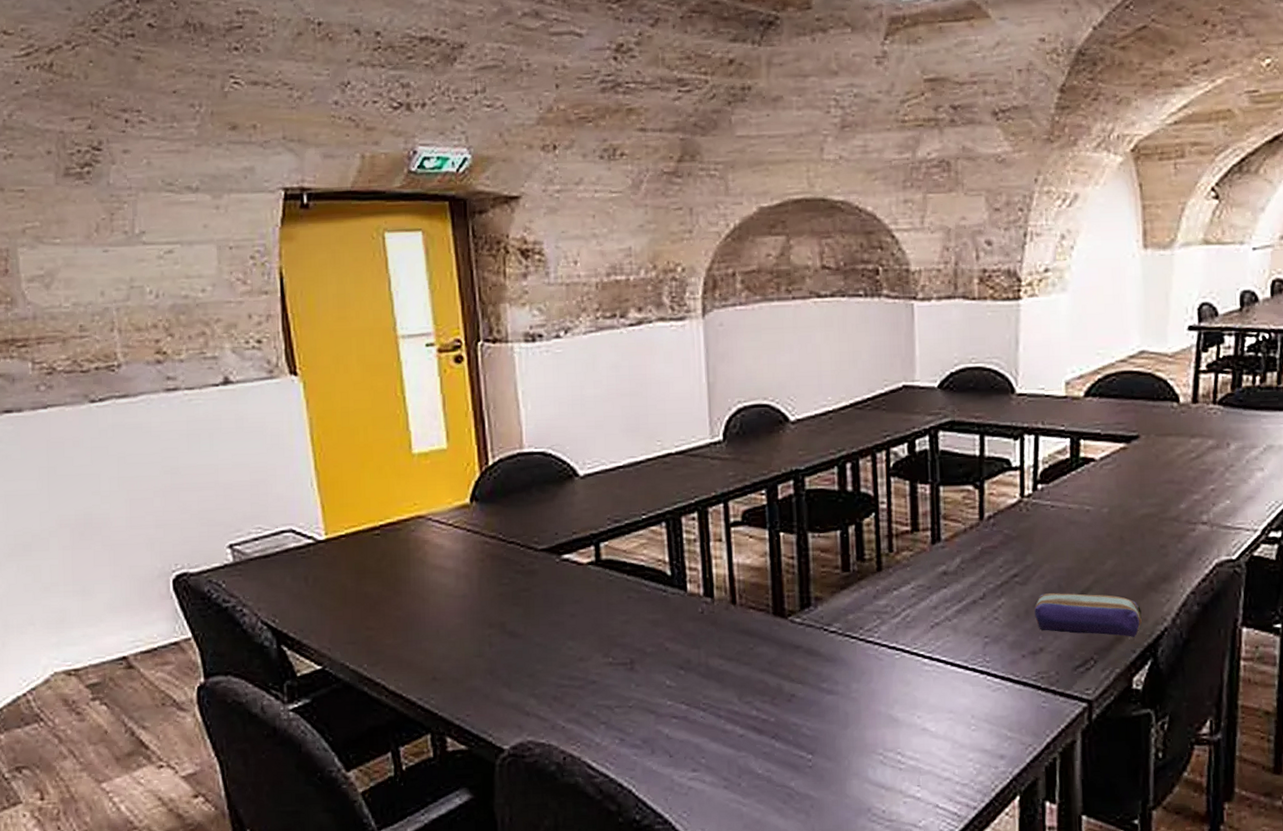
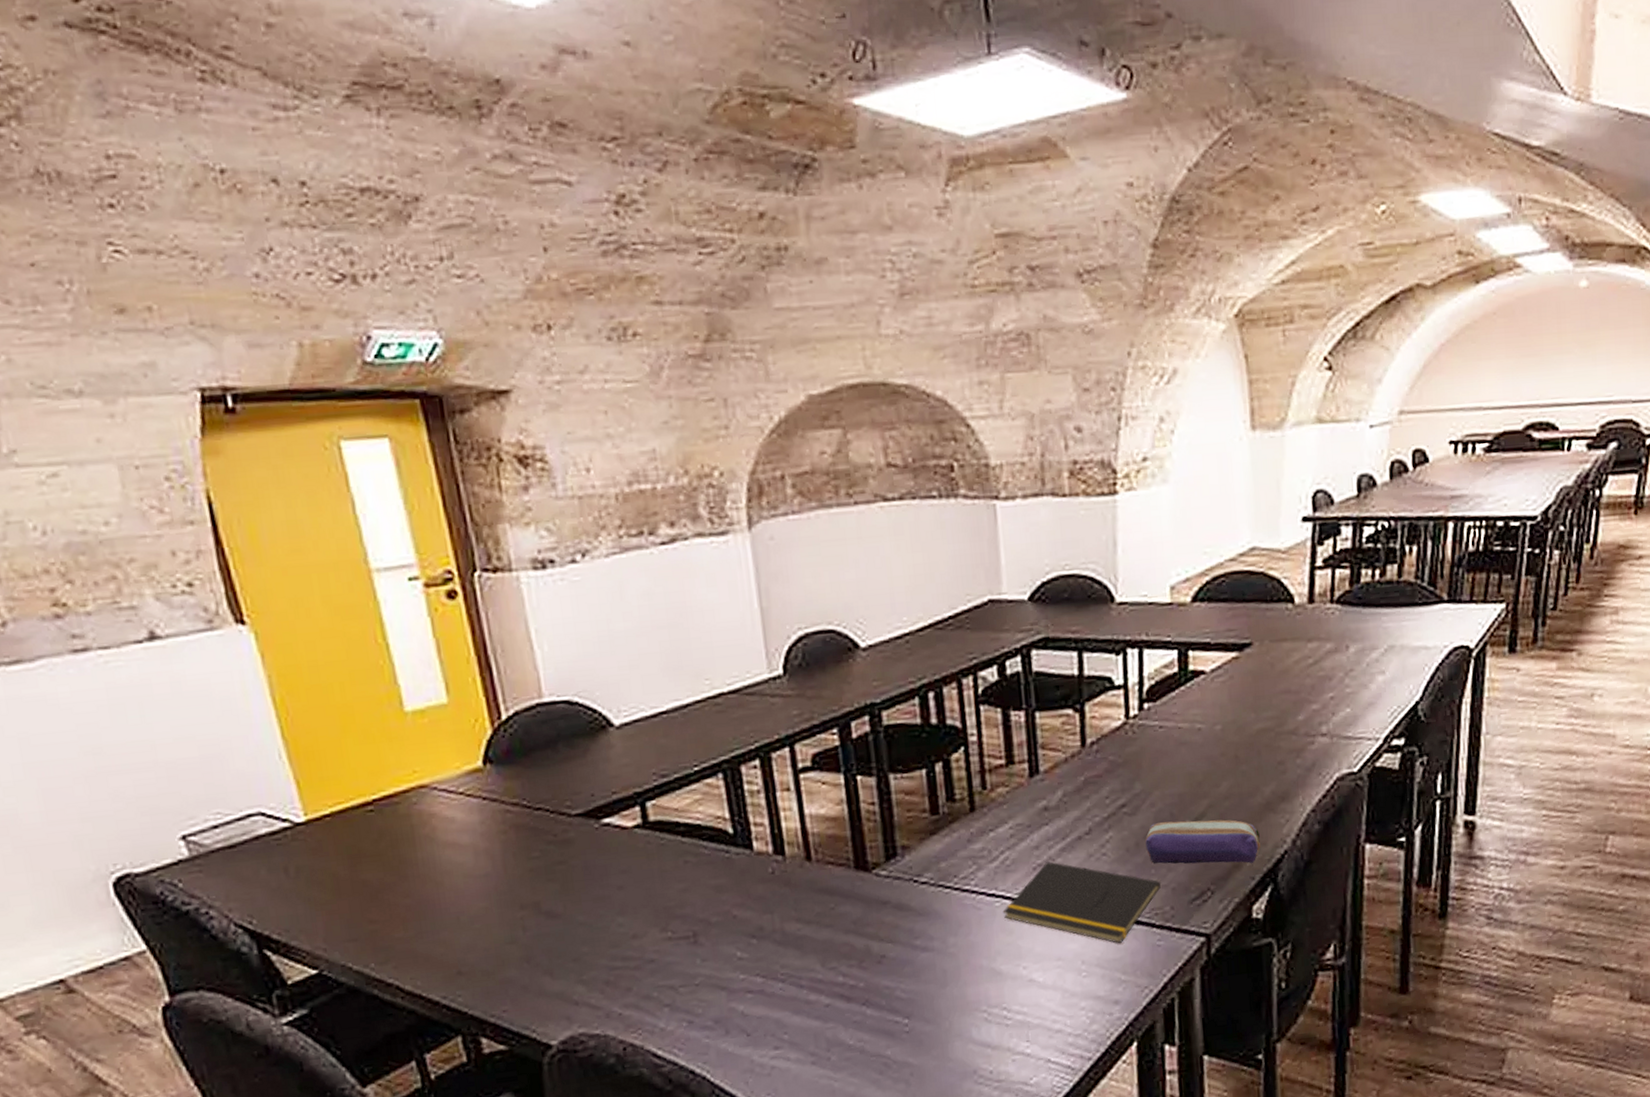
notepad: none [901,621,1048,703] -> present [1002,861,1161,944]

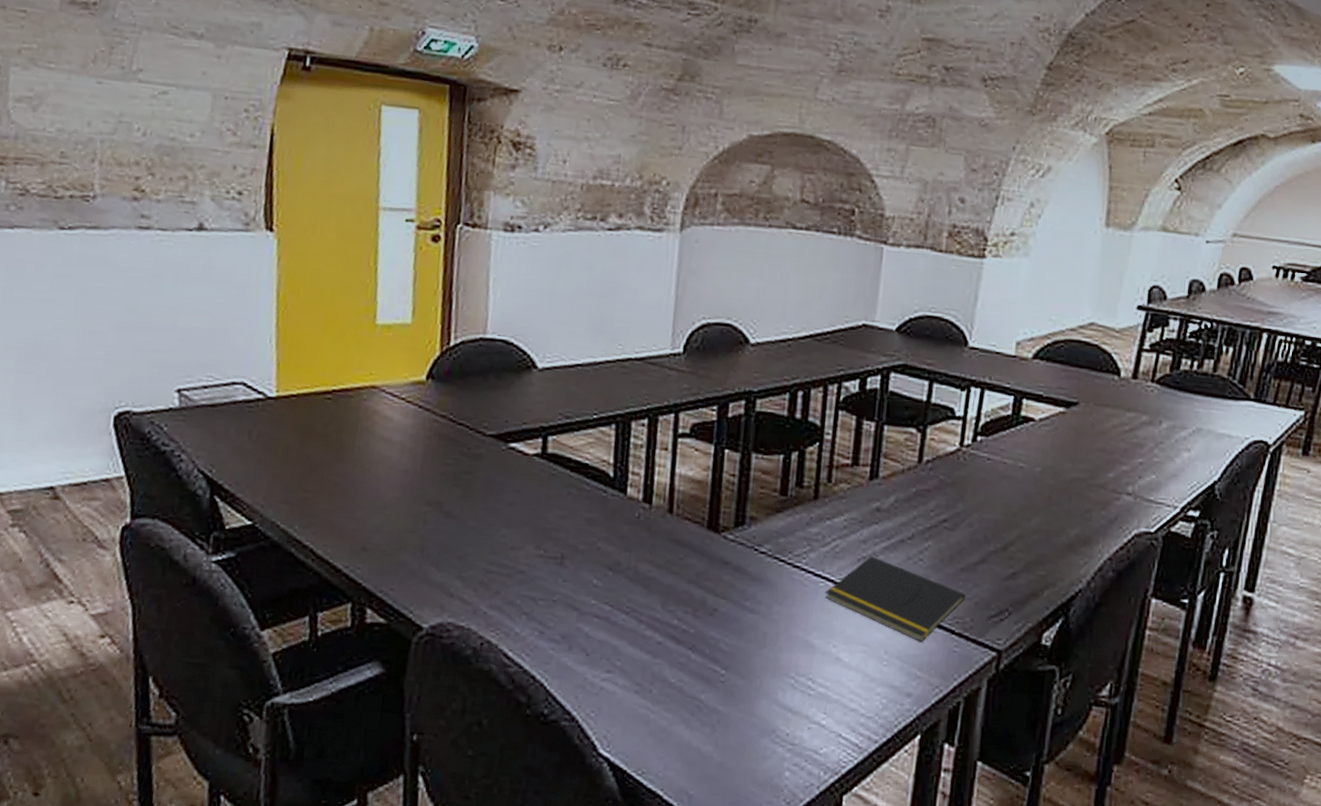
pencil case: present [1145,819,1261,864] -> none [958,541,1060,595]

